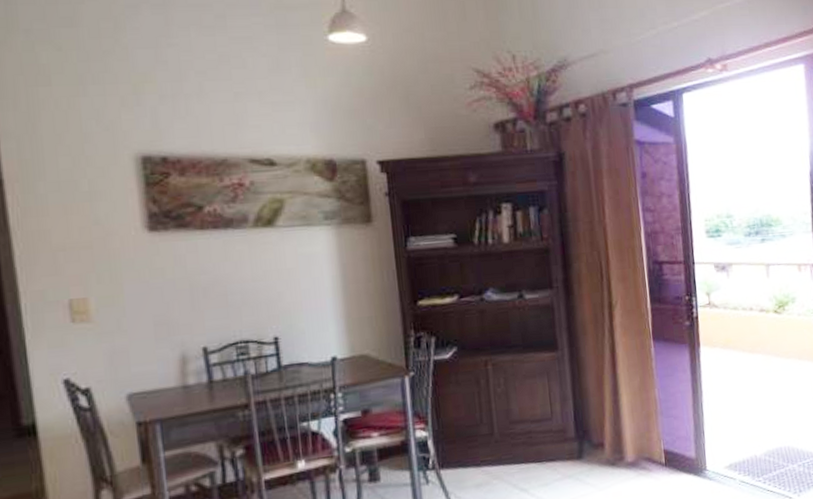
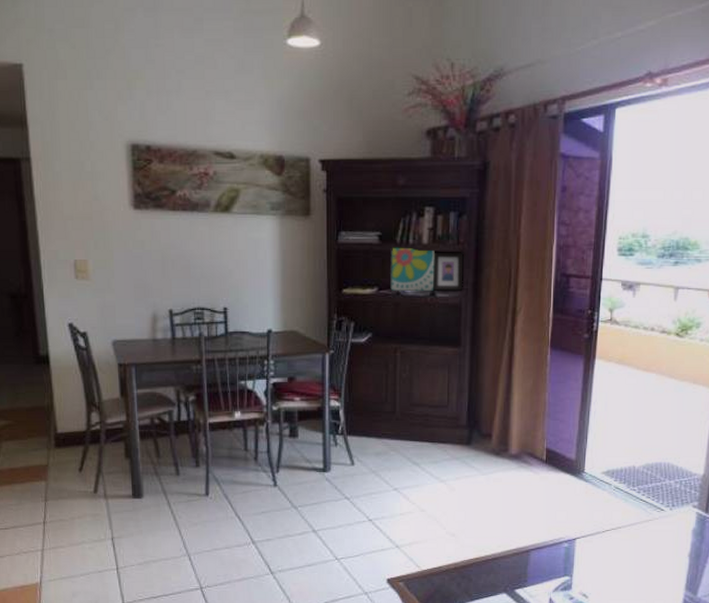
decorative box: none [468,247,521,297] -> present [390,247,435,291]
picture frame: none [516,249,552,292] -> present [433,253,462,291]

